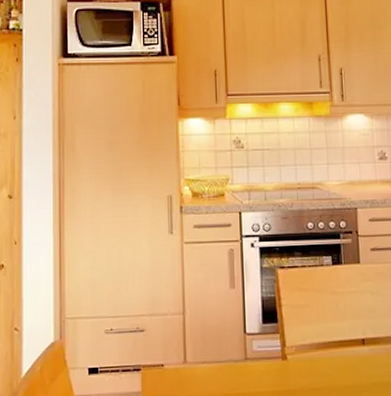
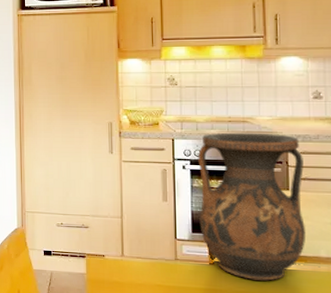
vase: none [267,200,378,373] -> present [198,132,306,281]

